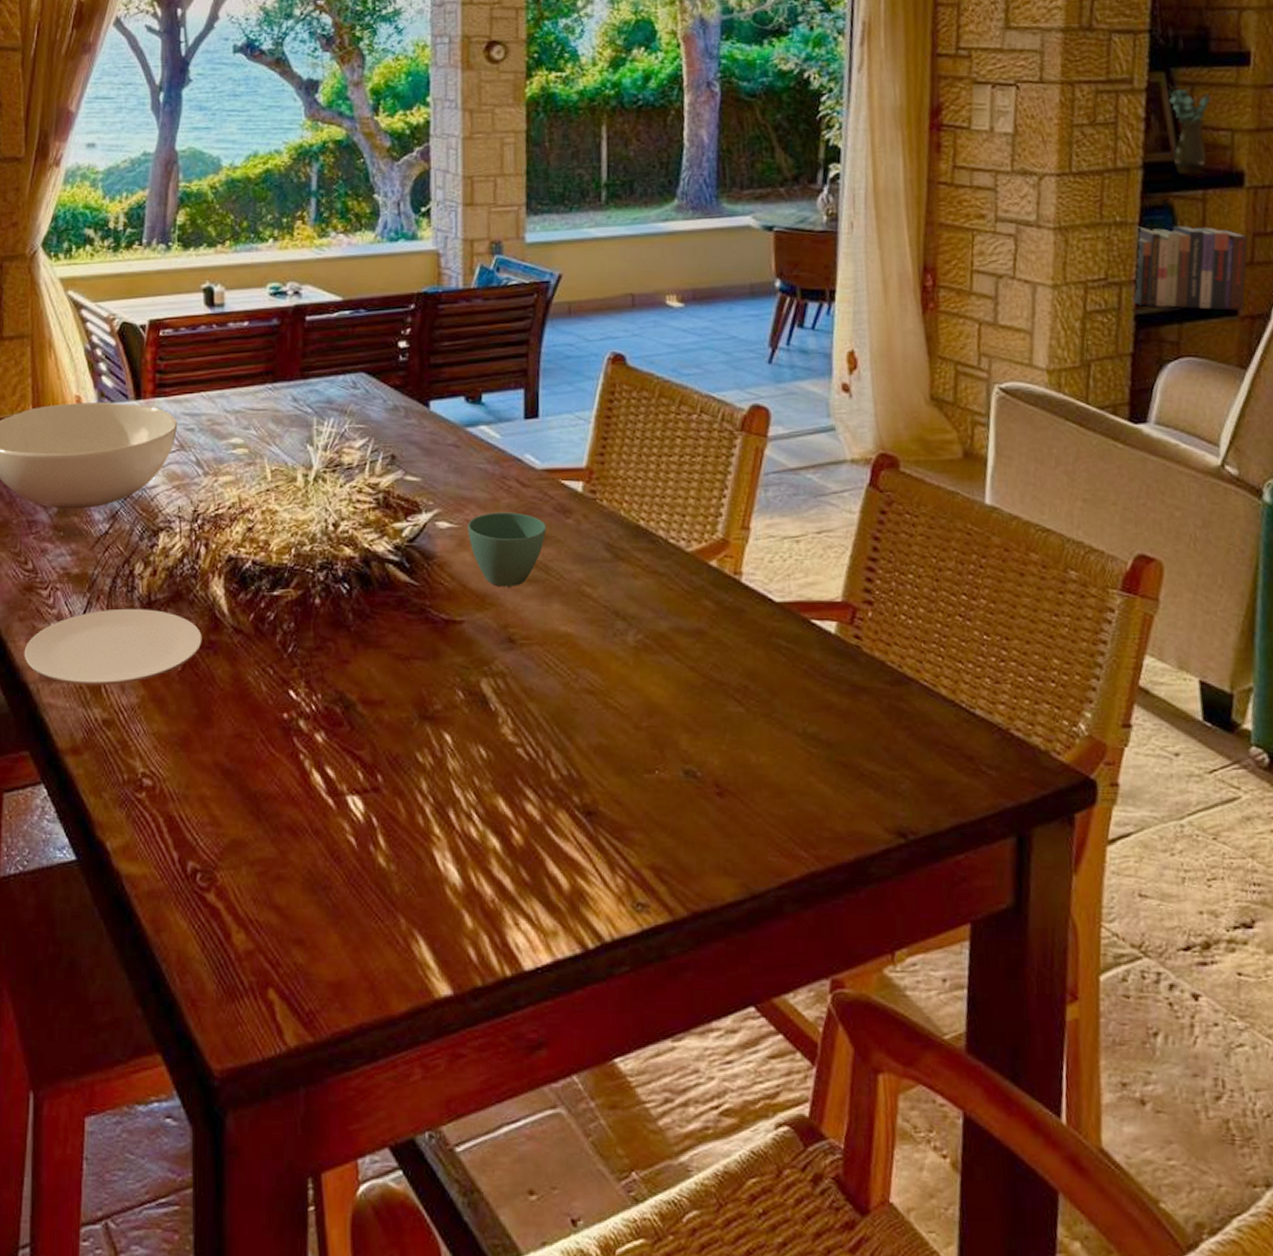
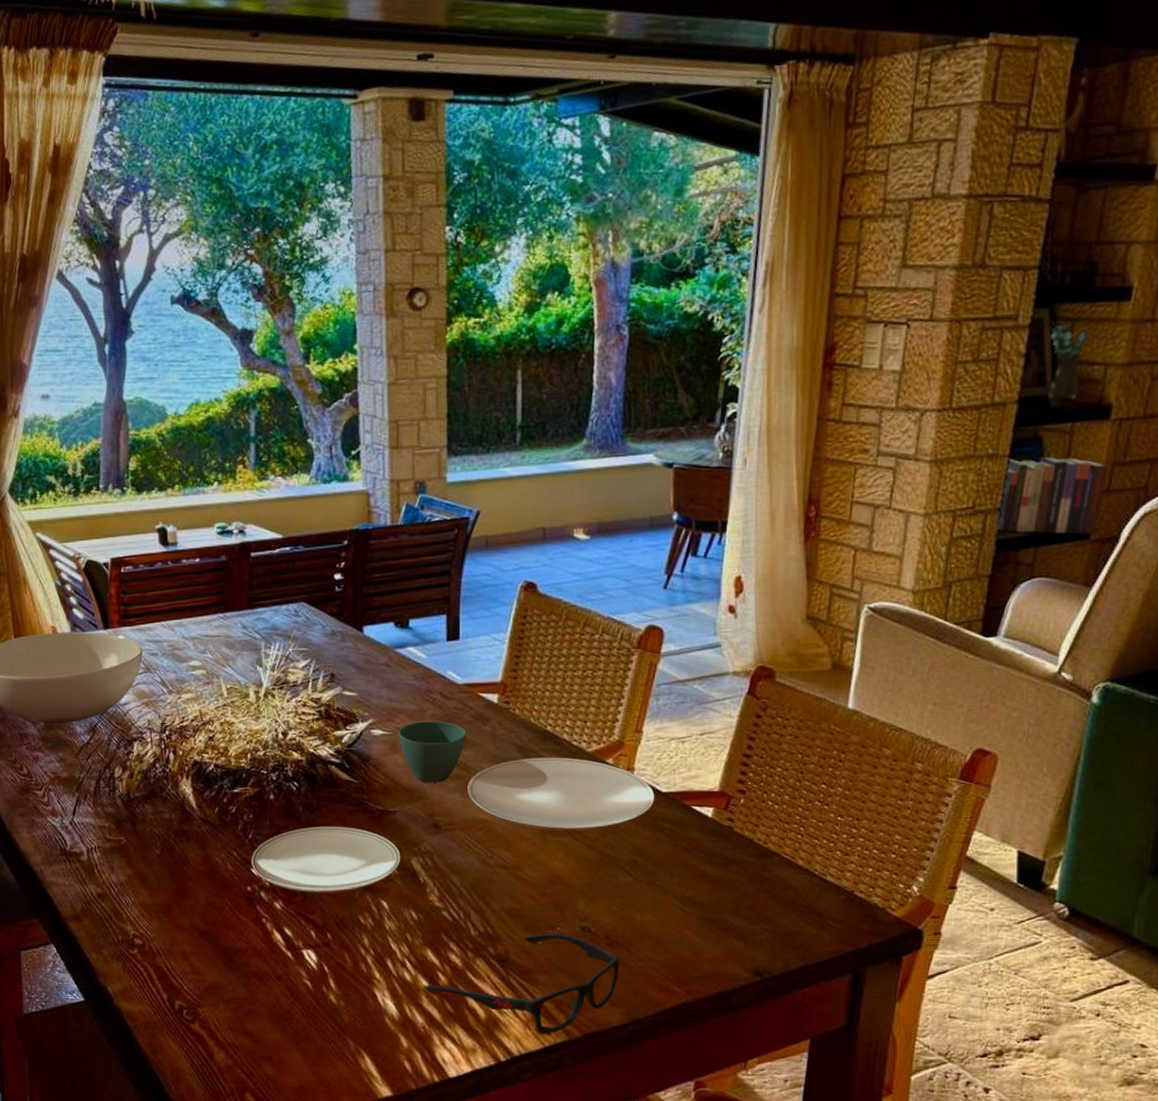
plate: present [24,608,202,686] -> none [26,804,176,867]
plate: none [290,638,468,723] -> present [251,826,401,894]
sunglasses: none [494,778,733,912] -> present [424,933,620,1034]
plate: none [547,557,768,648] -> present [467,757,655,831]

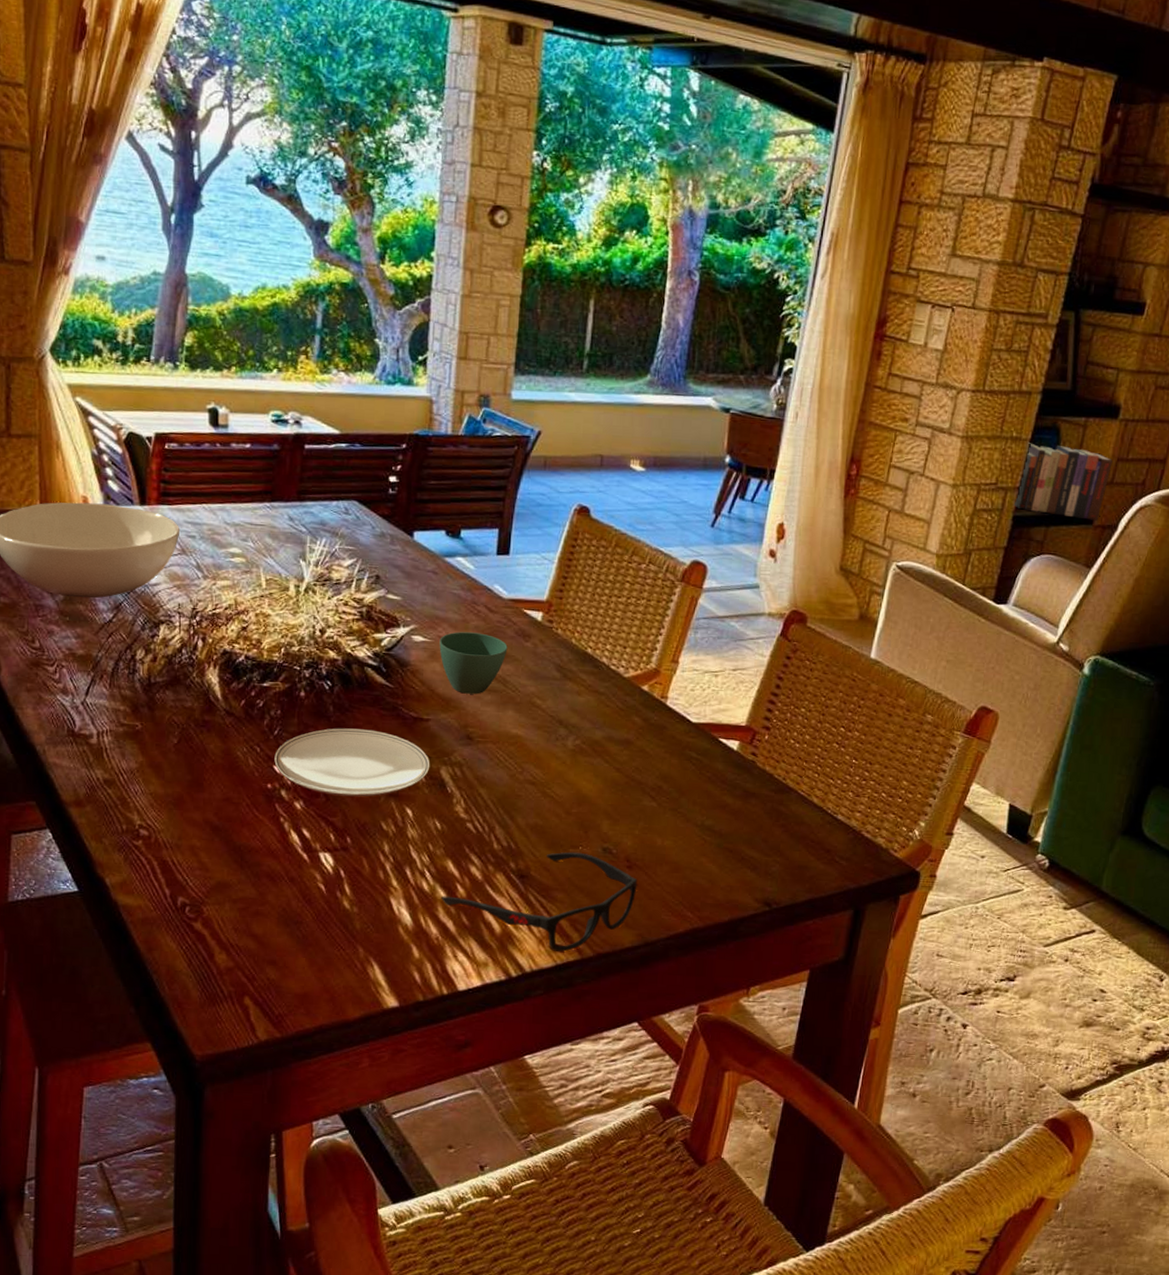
plate: present [467,757,655,831] -> none [503,678,685,754]
vase: present [1047,319,1089,409] -> none [1067,322,1107,404]

